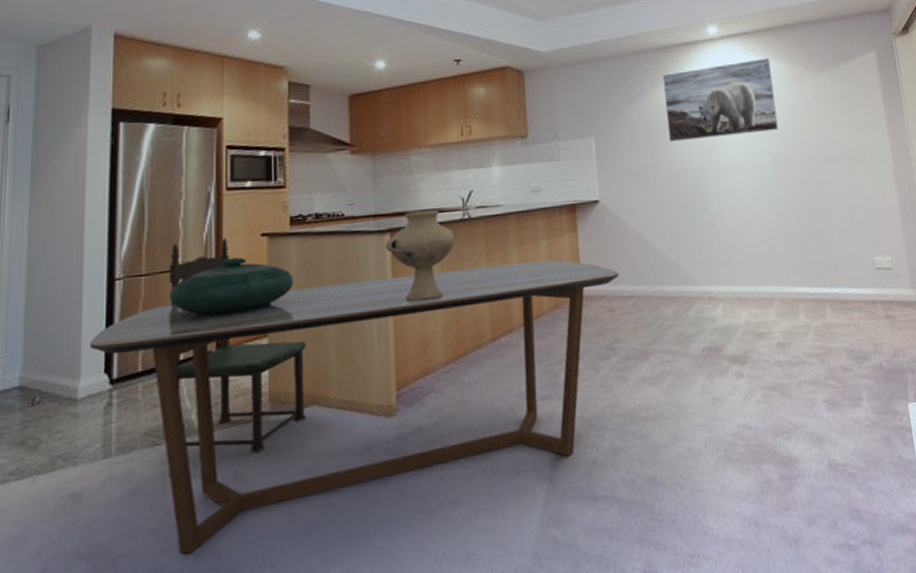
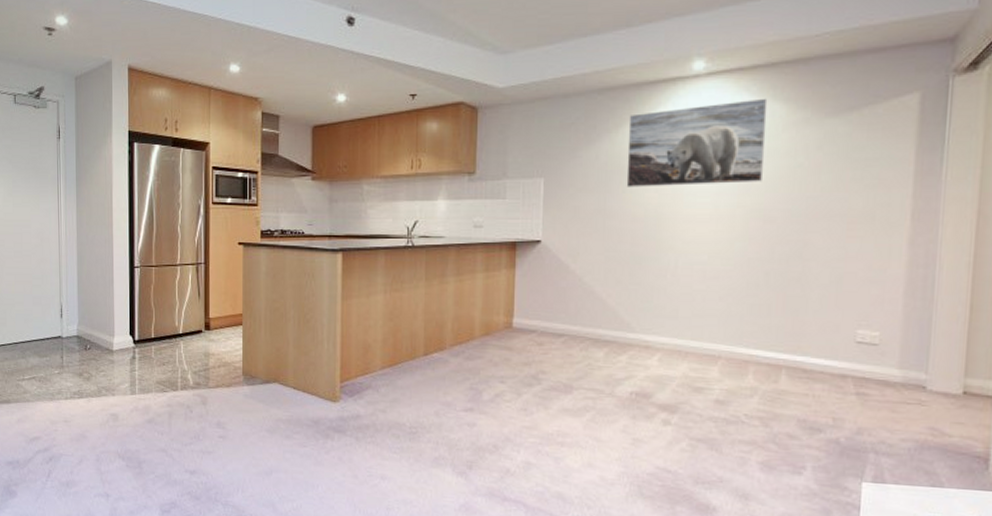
dining table: present [89,259,620,555] -> none [119,290,553,470]
dining chair: present [169,238,307,453] -> none [171,243,272,410]
decorative bowl: present [169,257,294,317] -> none [171,259,263,305]
vase: present [386,210,457,301] -> none [338,235,400,313]

